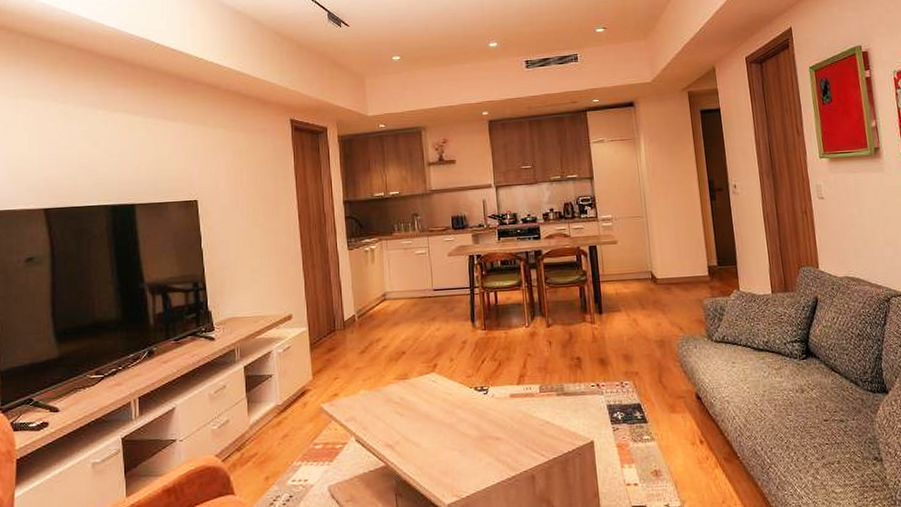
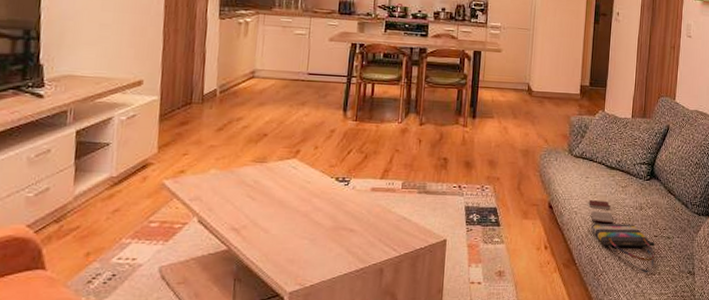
paperback book: none [740,385,774,411] -> present [589,199,614,224]
tote bag: none [748,409,830,463] -> present [591,224,655,273]

